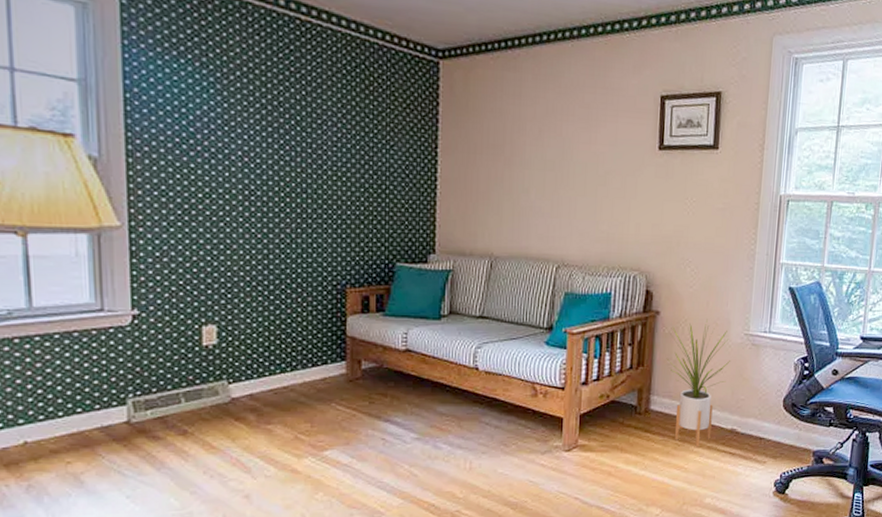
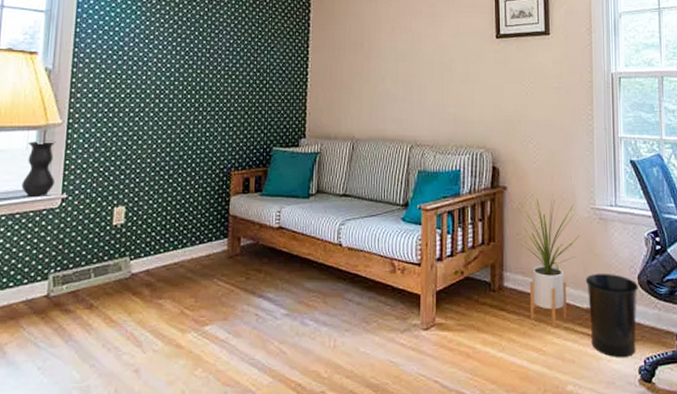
vase: none [76,246,122,314] -> present [21,140,56,198]
waste bin: none [732,396,783,473] -> present [585,273,638,357]

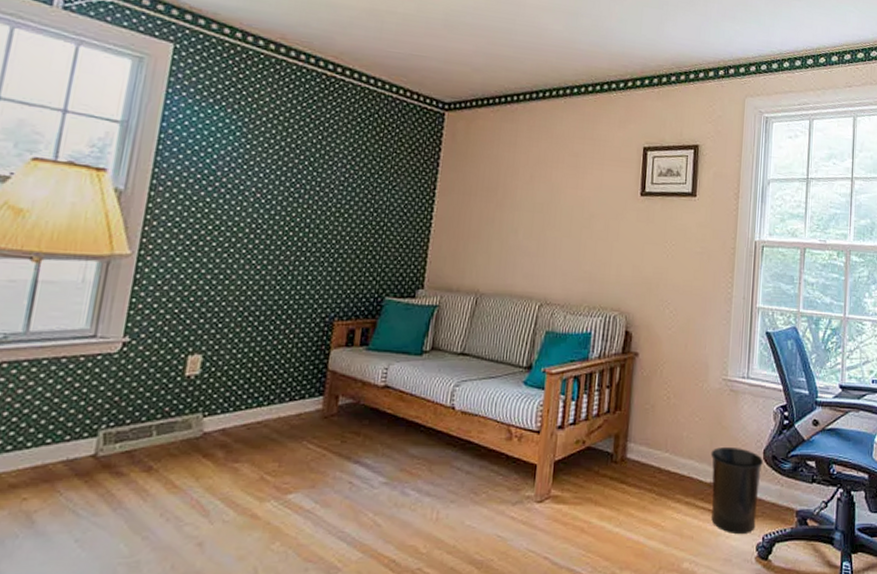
vase: present [21,140,56,198] -> none [72,272,121,340]
house plant: present [516,193,579,328] -> none [644,362,709,502]

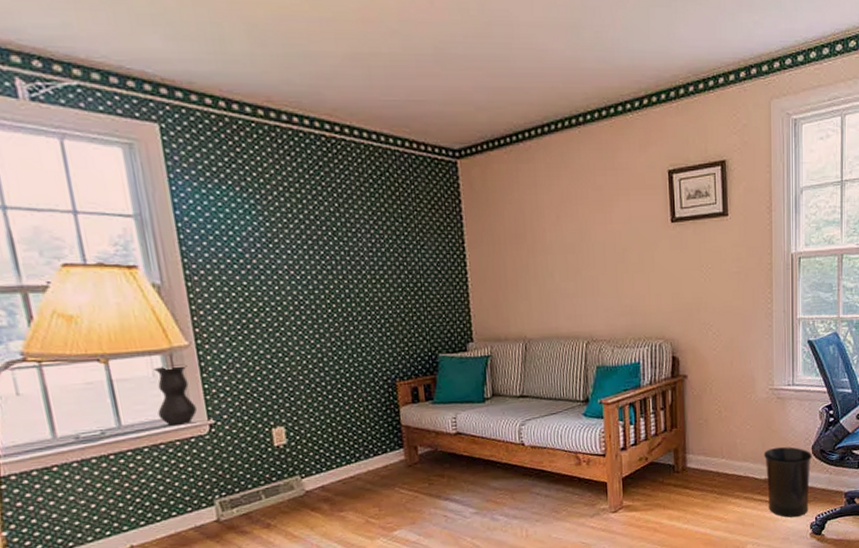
vase: none [72,272,121,340] -> present [153,364,198,427]

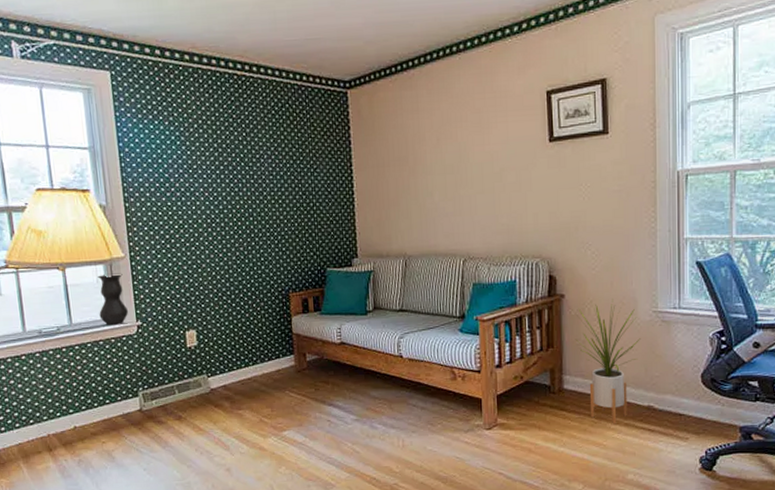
house plant: none [697,378,758,499] -> present [575,299,640,424]
waste bin: present [763,446,812,518] -> none [646,373,701,449]

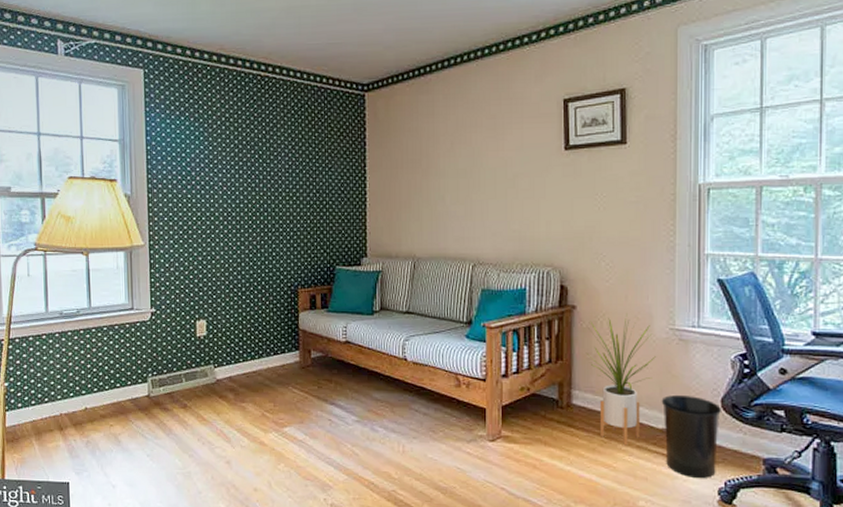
vase: present [97,273,129,326] -> none [117,260,144,312]
waste bin: none [646,373,701,449] -> present [661,394,721,478]

